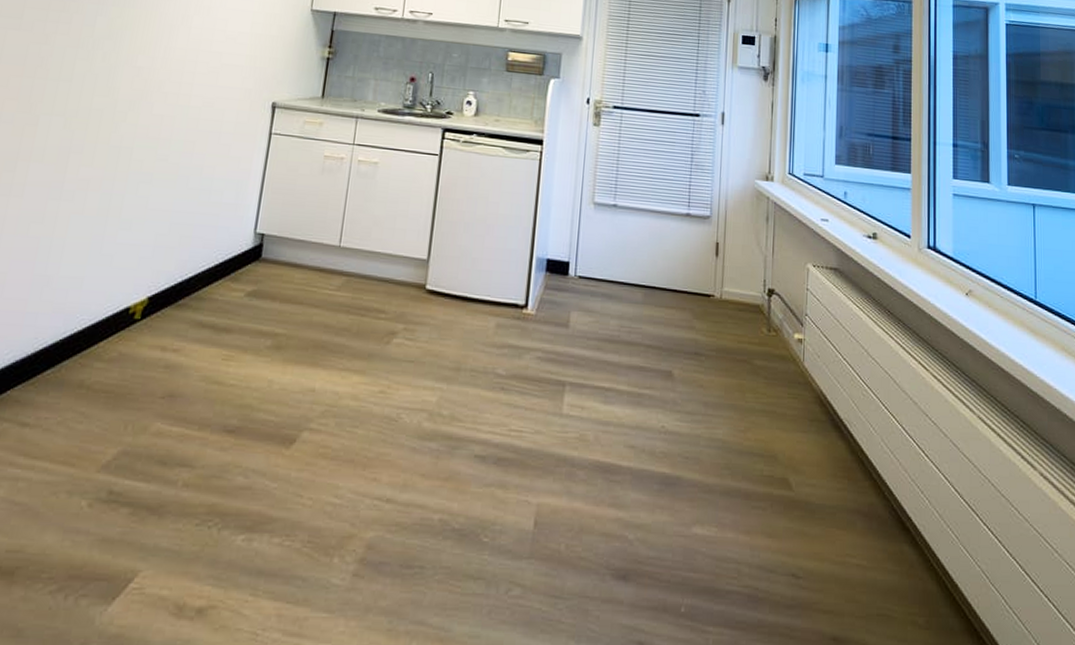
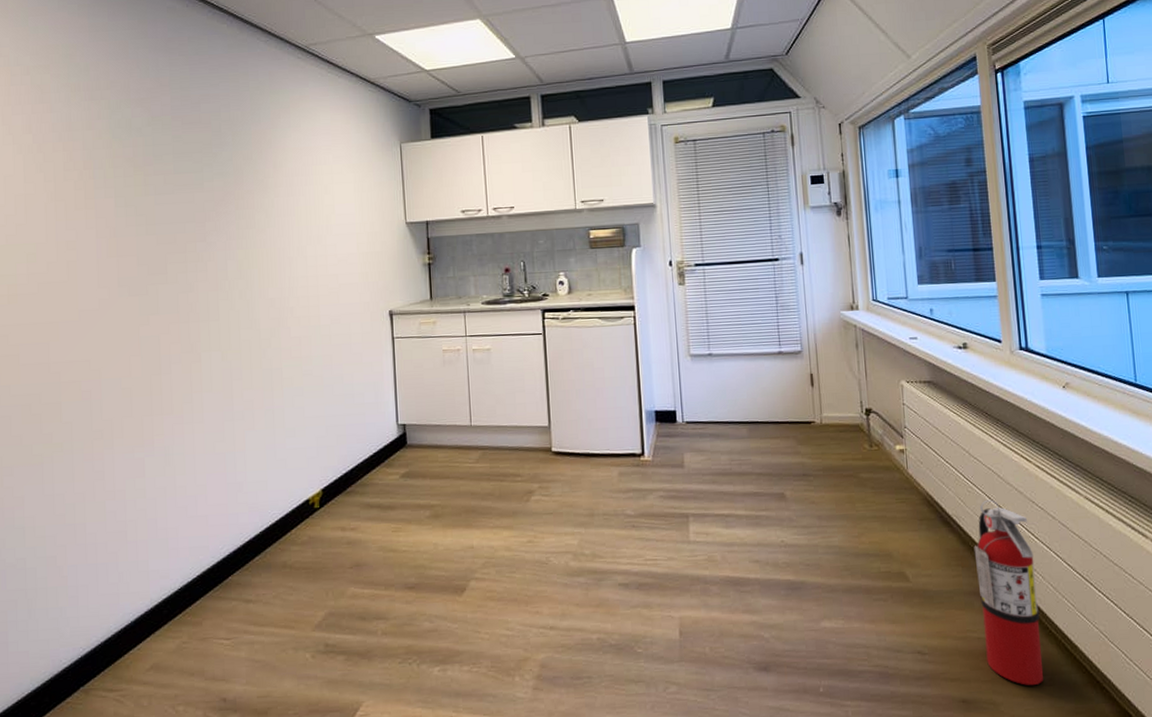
fire extinguisher: none [862,406,923,627] -> present [973,499,1044,685]

